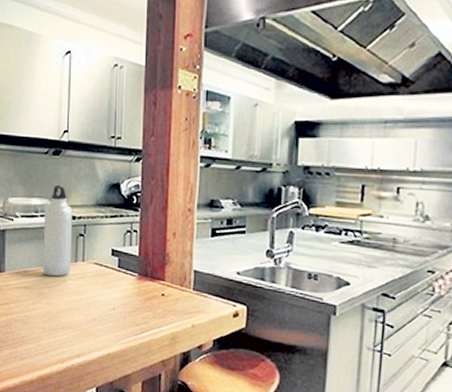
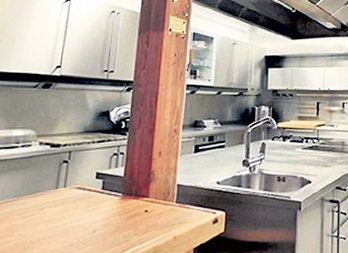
water bottle: present [43,184,73,277] -> none [17,115,58,206]

